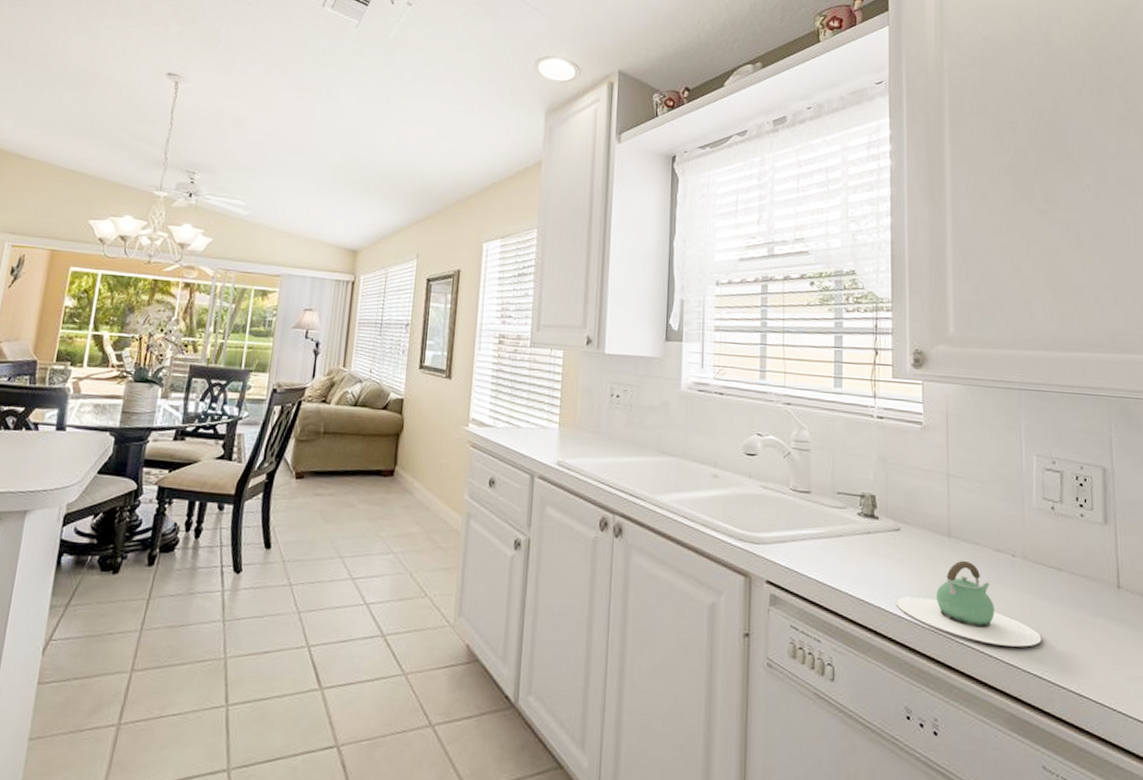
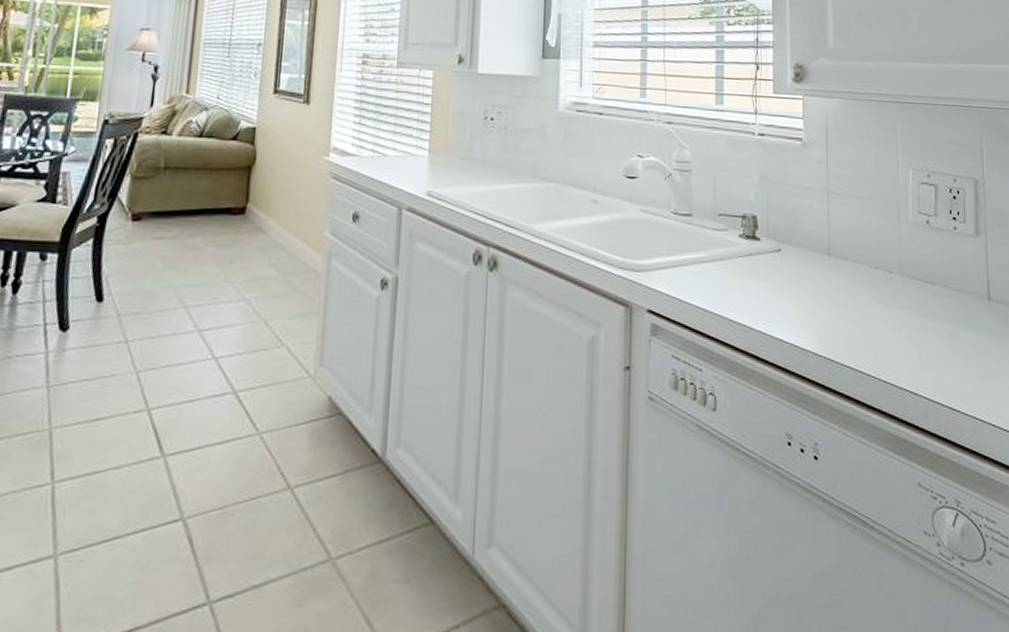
teapot: present [897,560,1042,647] -> none [778,279,917,364]

